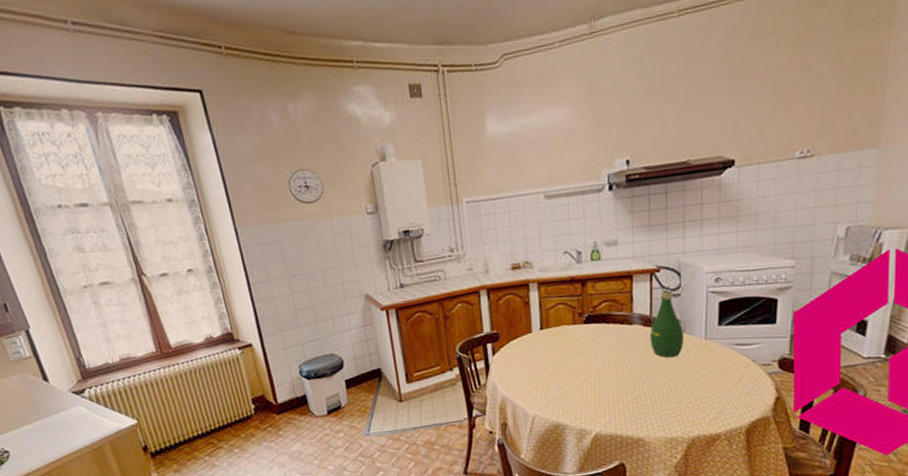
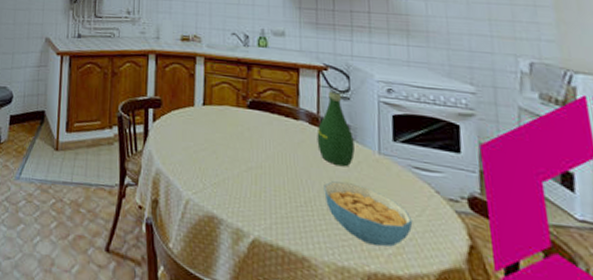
cereal bowl: none [656,369,731,416] -> present [324,181,413,247]

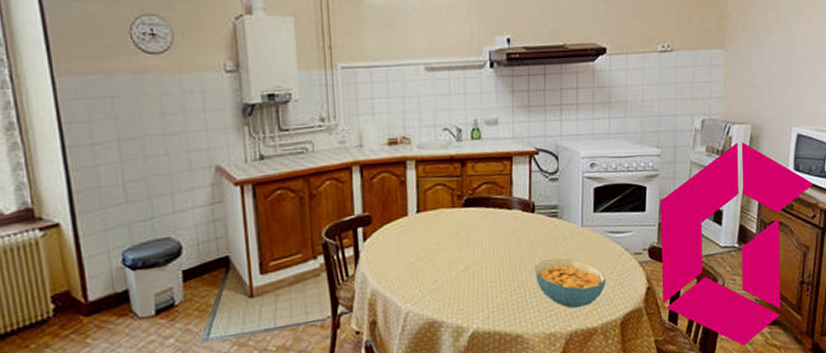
bottle: present [317,91,355,167] -> none [528,174,561,246]

